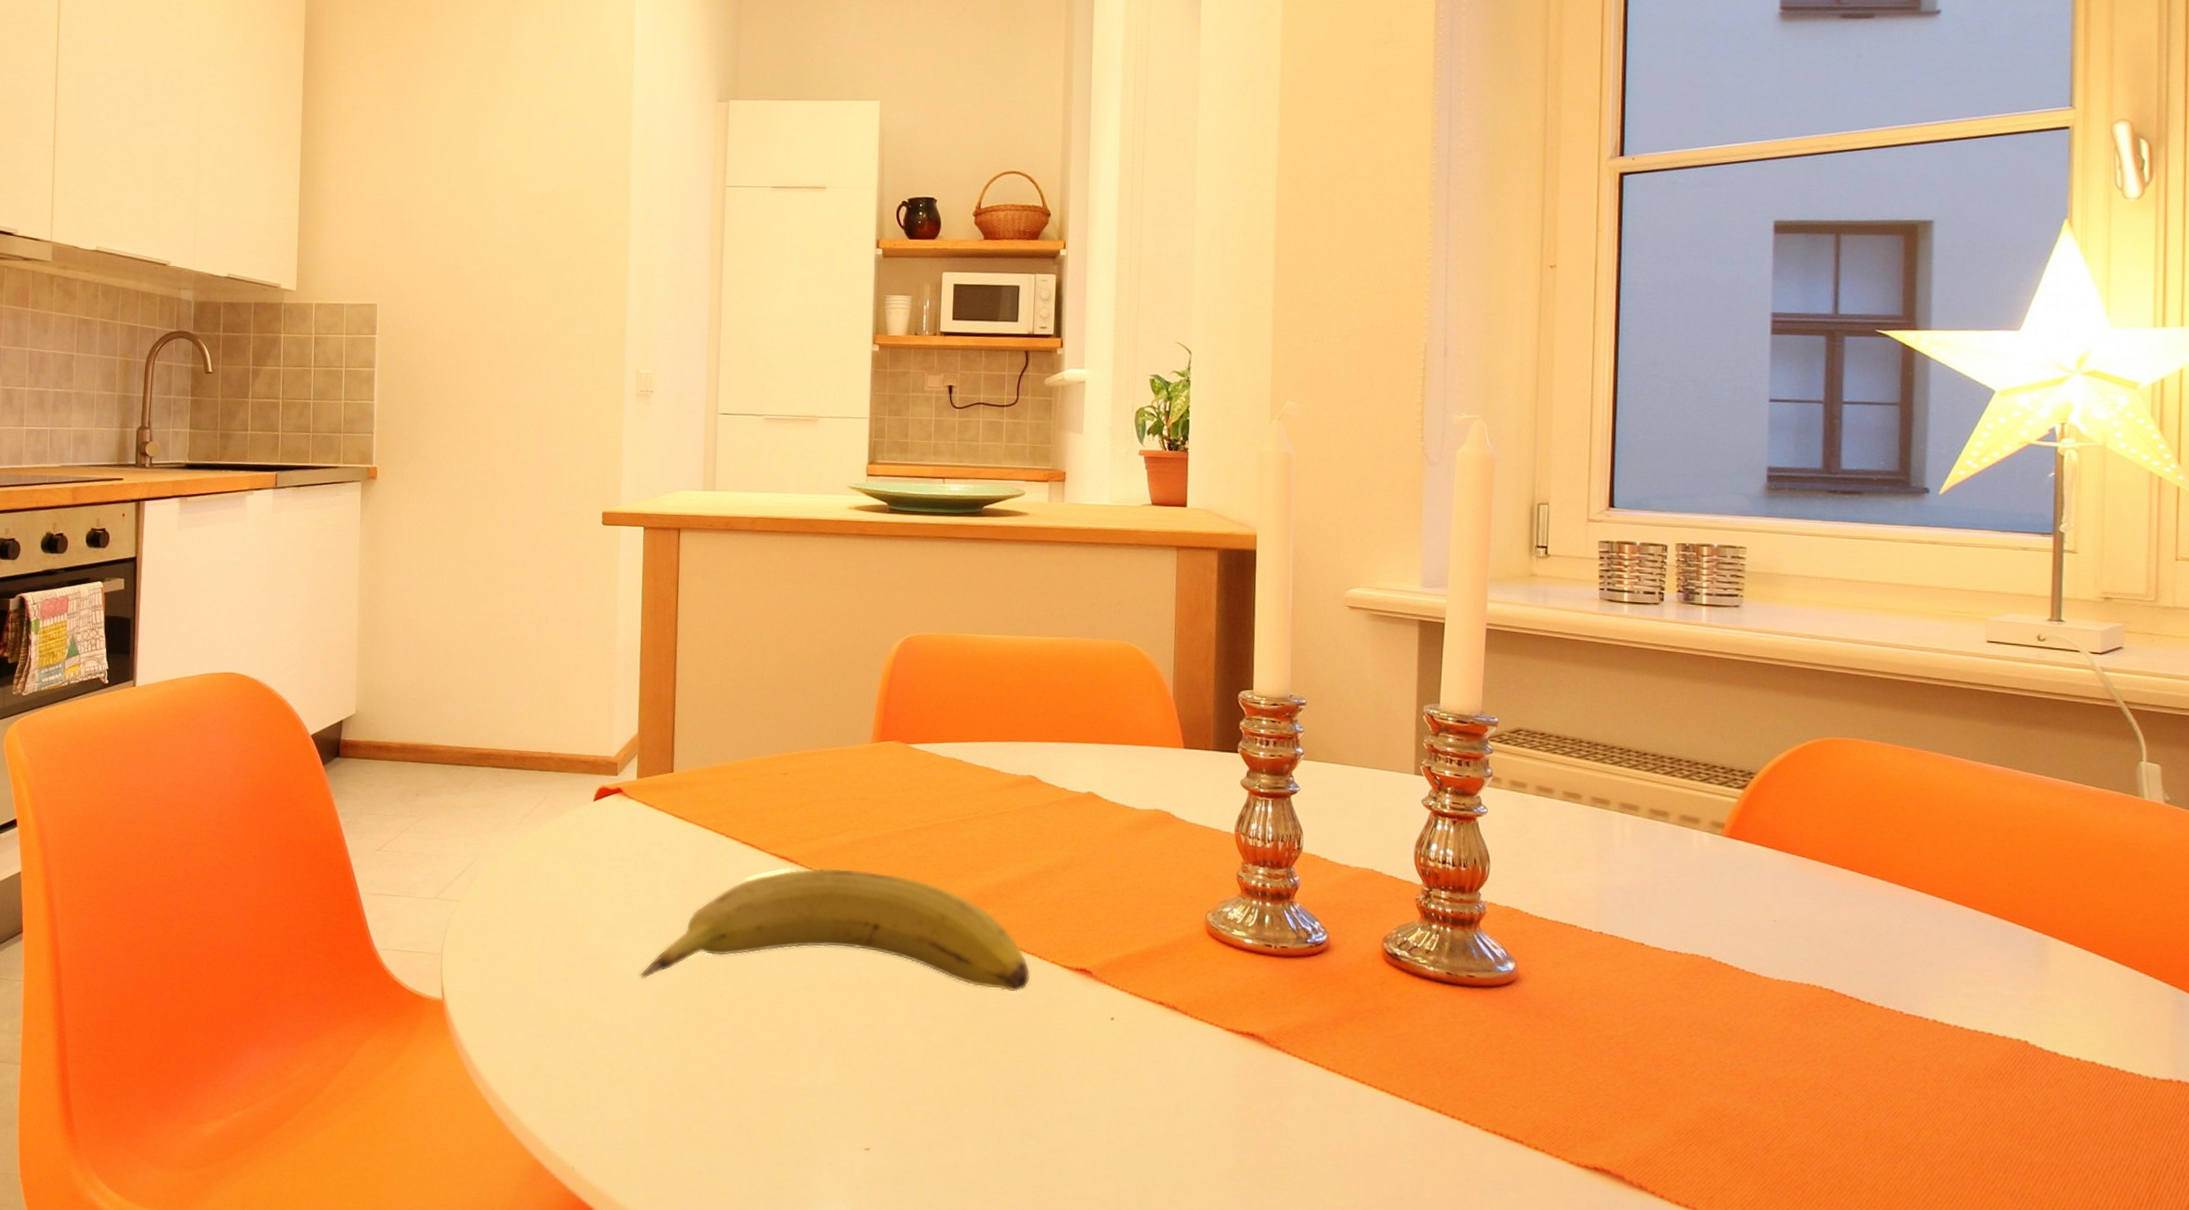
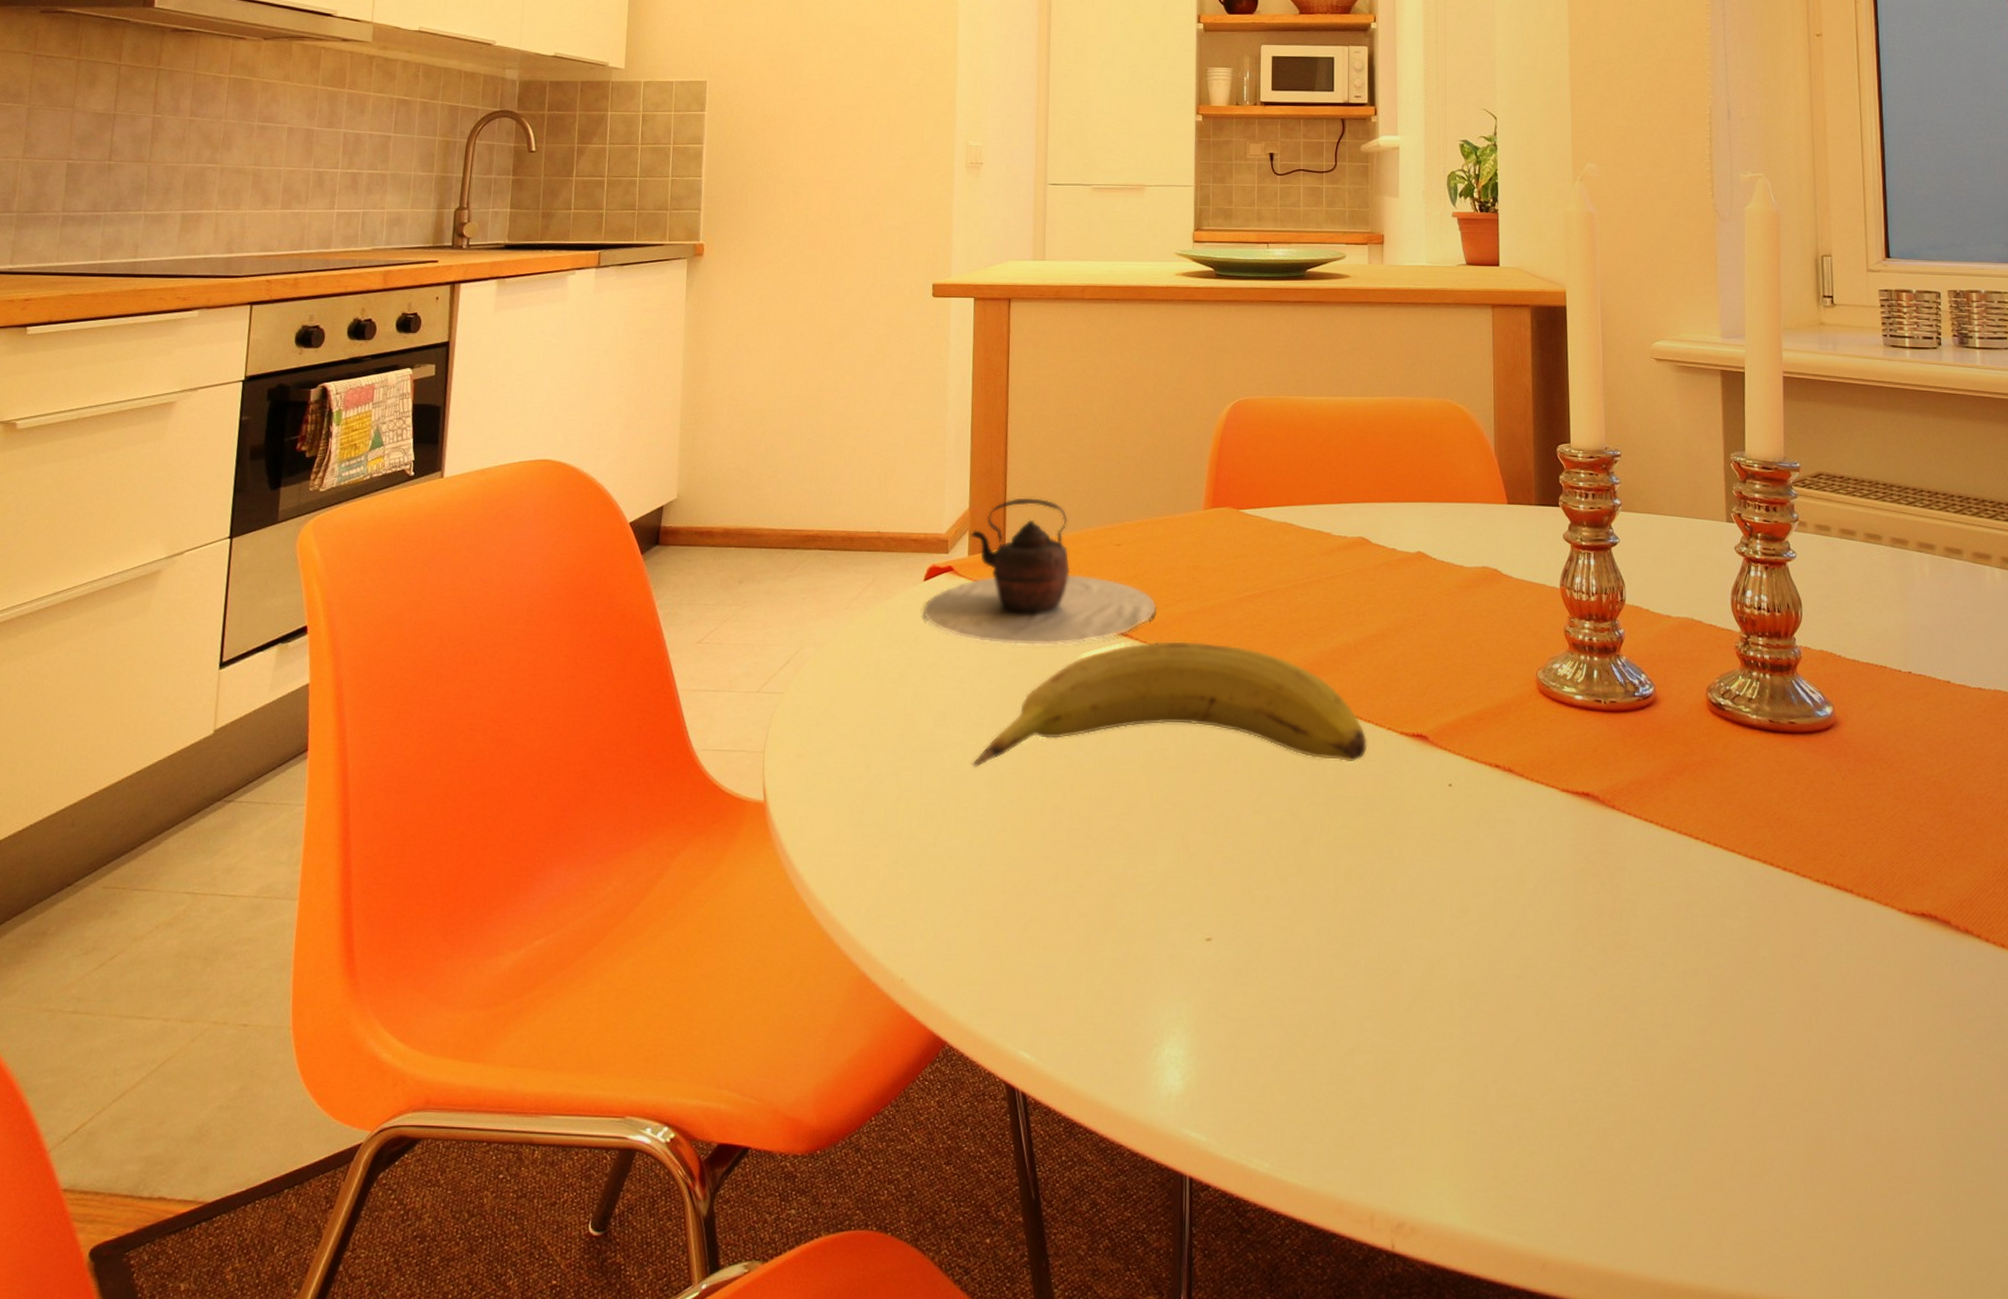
teapot: none [593,724,823,868] -> present [923,497,1157,645]

